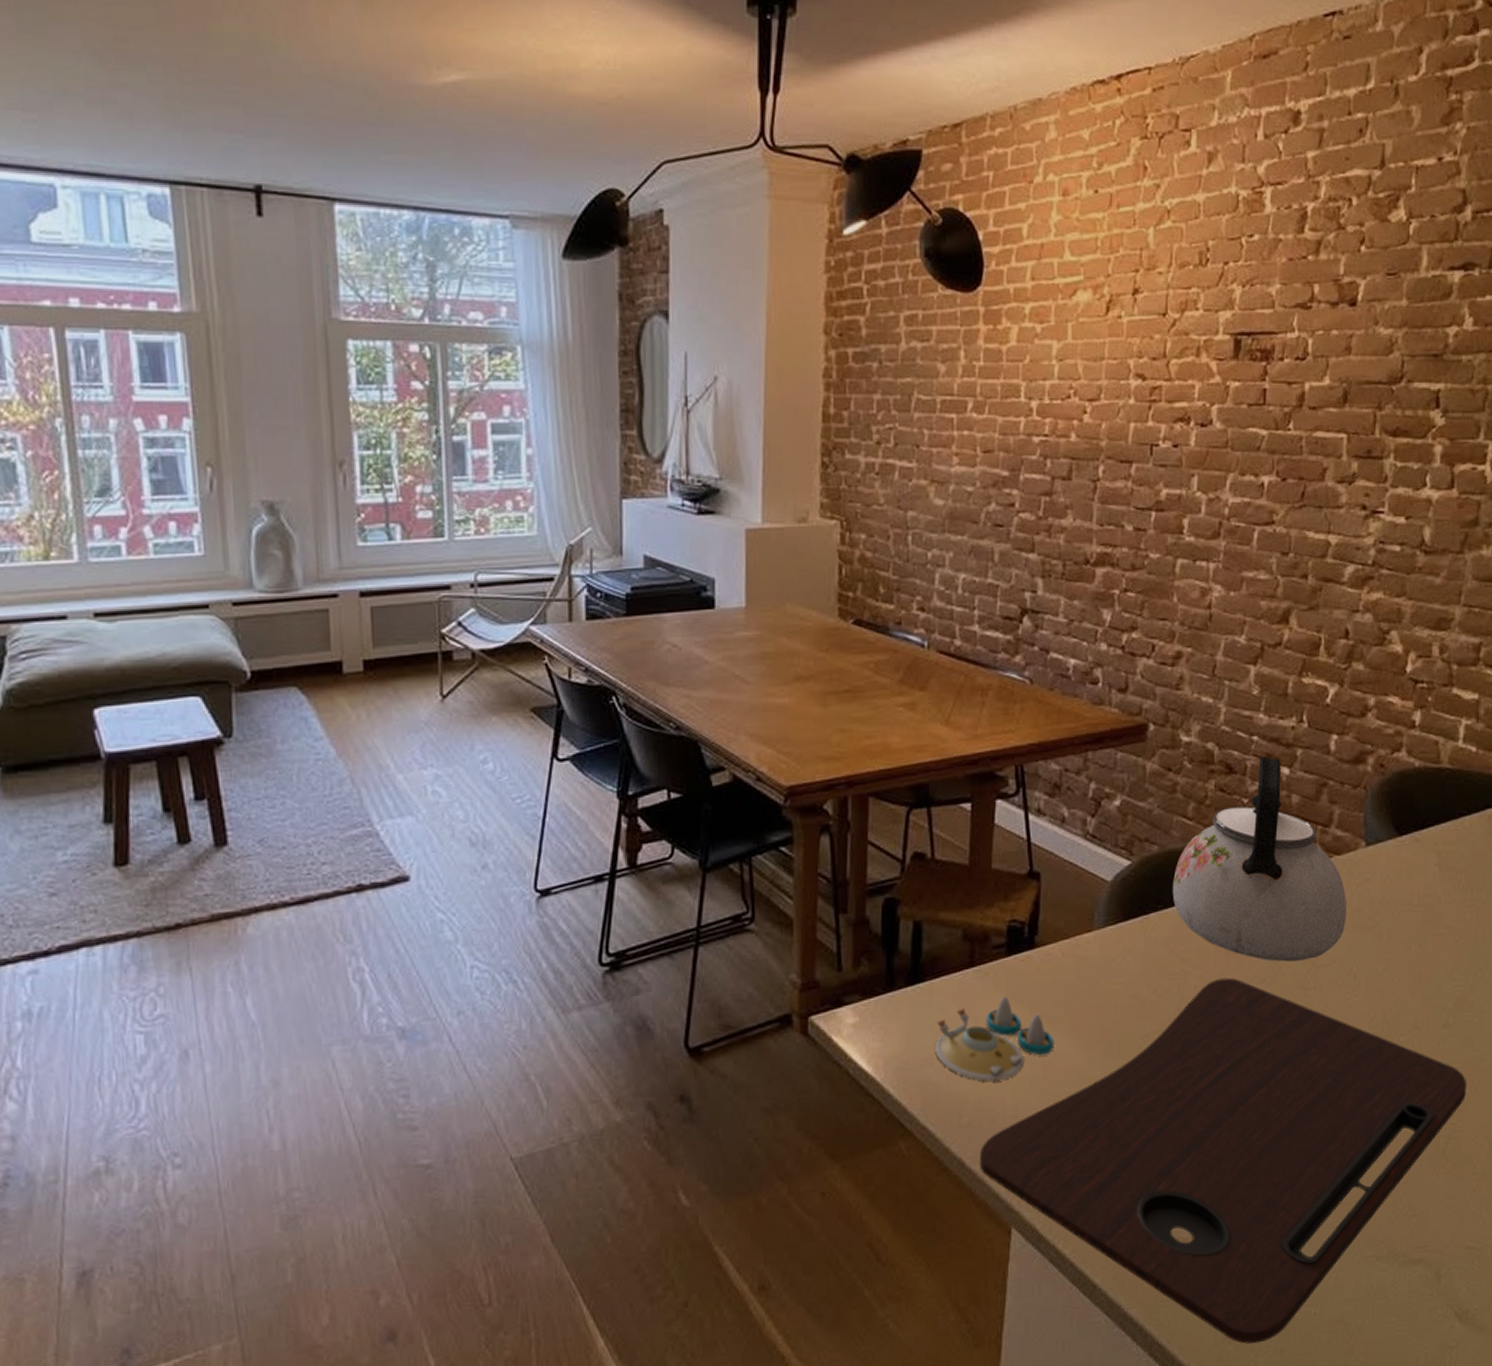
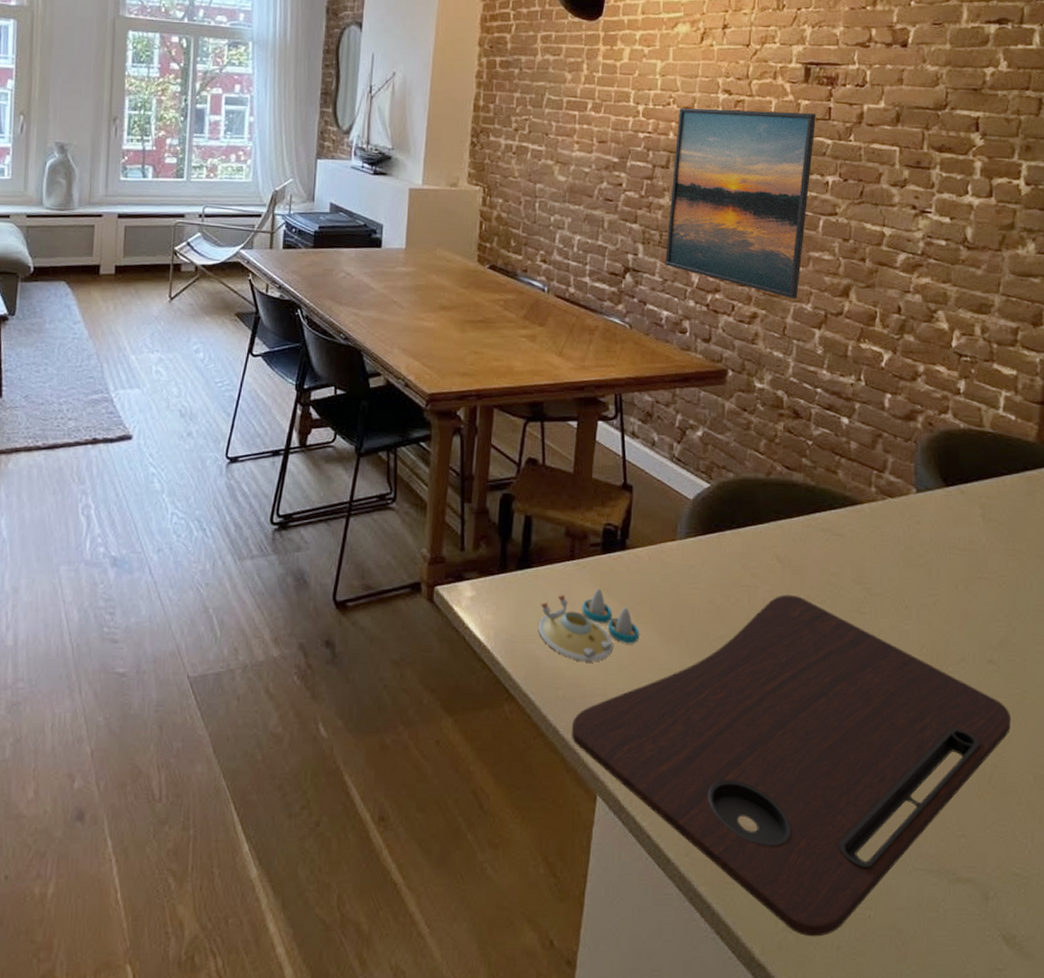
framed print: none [1070,398,1248,631] -> present [665,108,816,299]
kettle: present [1173,755,1346,962] -> none [746,406,899,588]

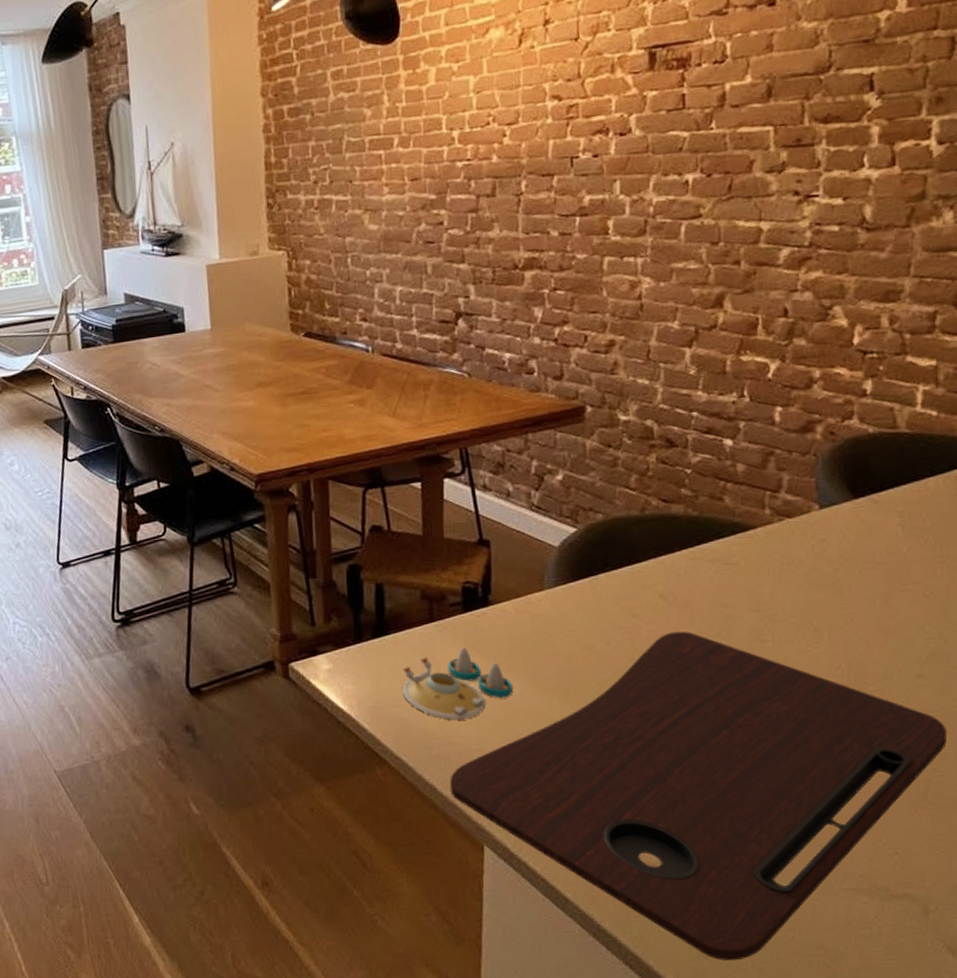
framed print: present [665,108,816,299] -> none [500,104,668,319]

